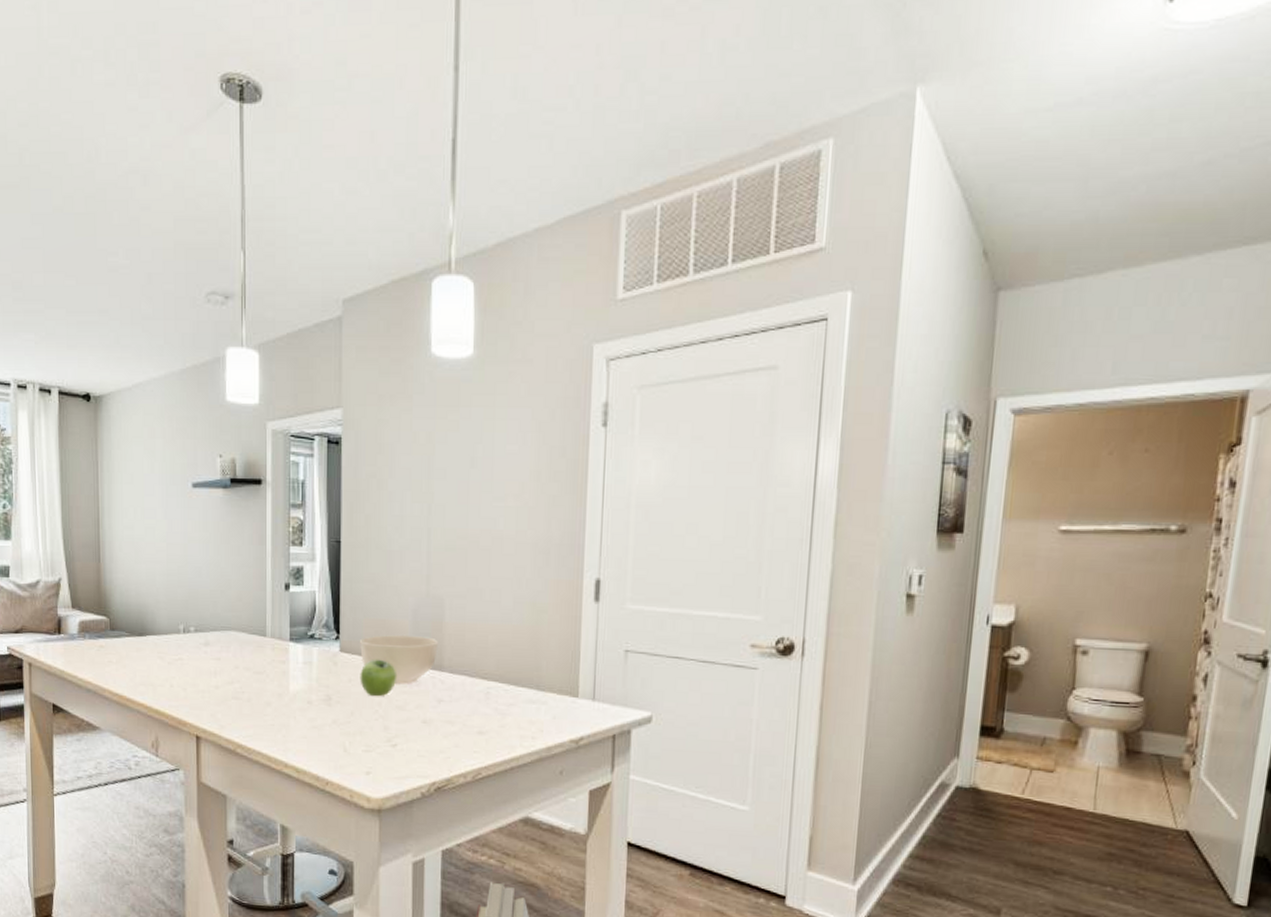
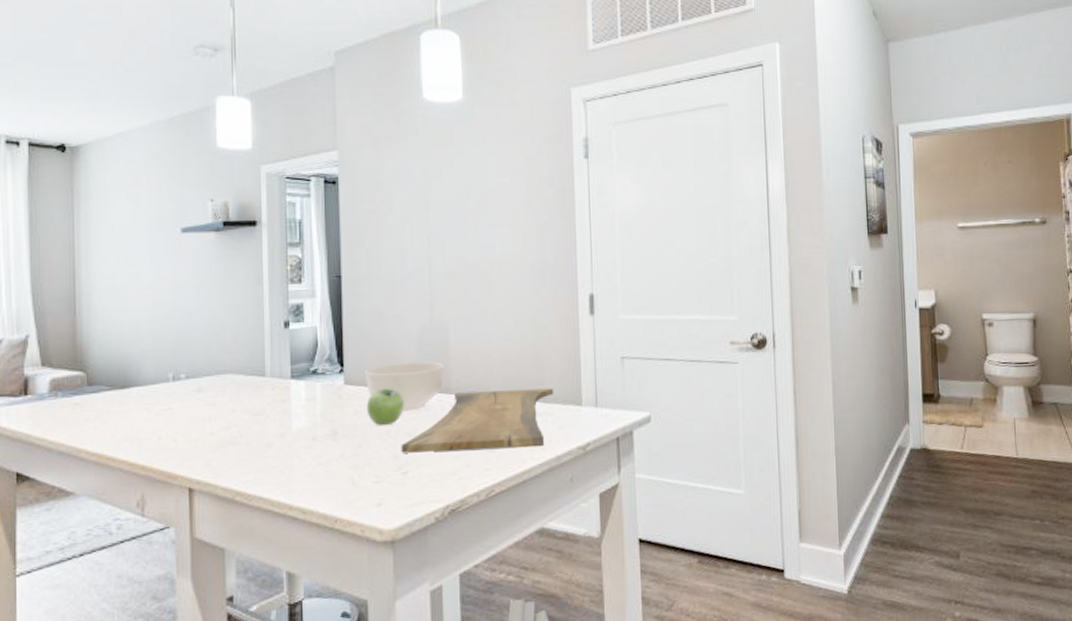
cutting board: none [391,671,550,734] -> present [401,388,554,453]

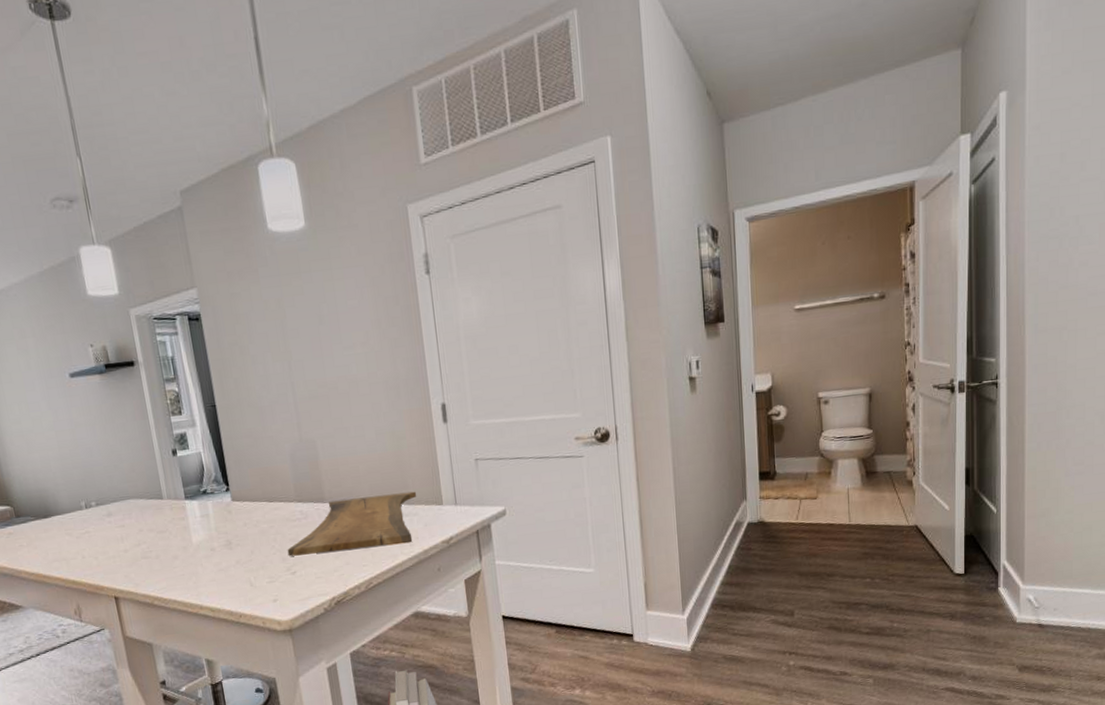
bowl: present [364,361,444,411] -> none [247,475,318,520]
fruit: present [366,388,405,426] -> none [253,501,287,535]

